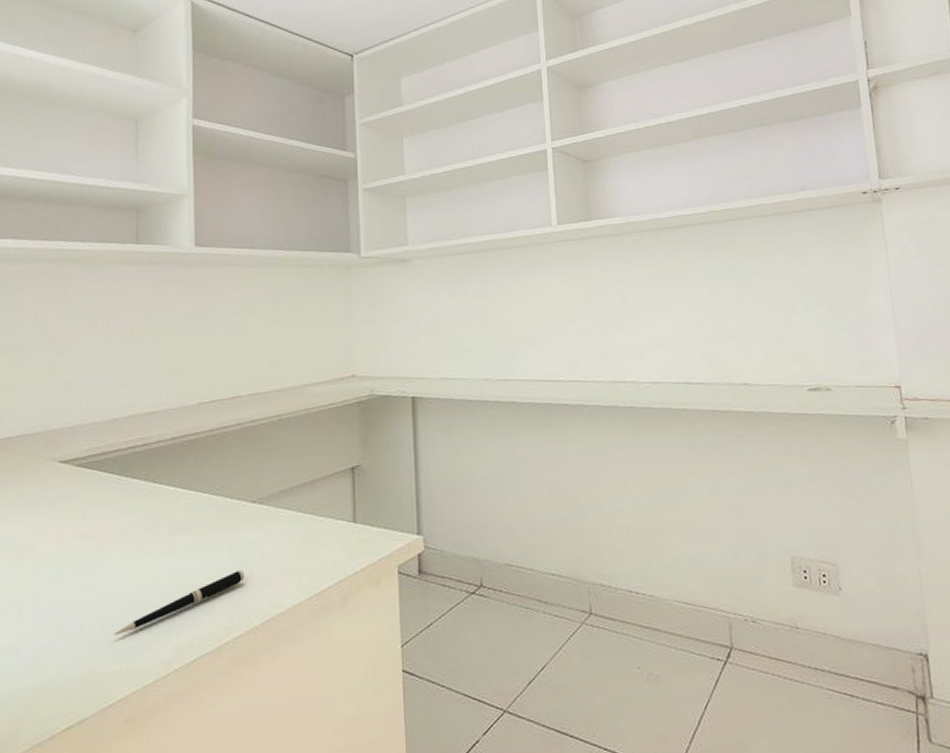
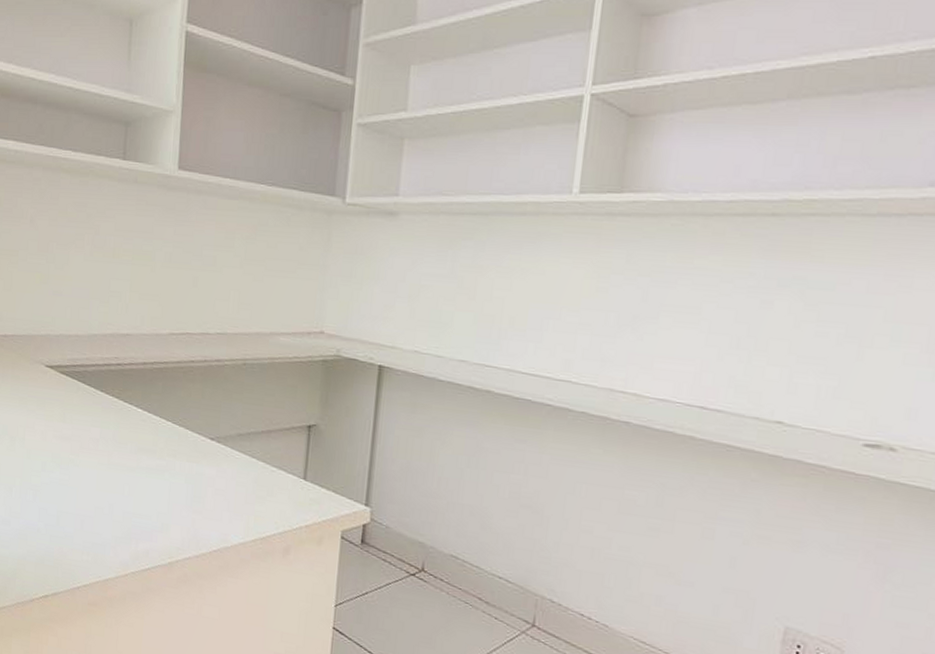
pen: present [114,569,245,636] -> none [83,498,198,531]

